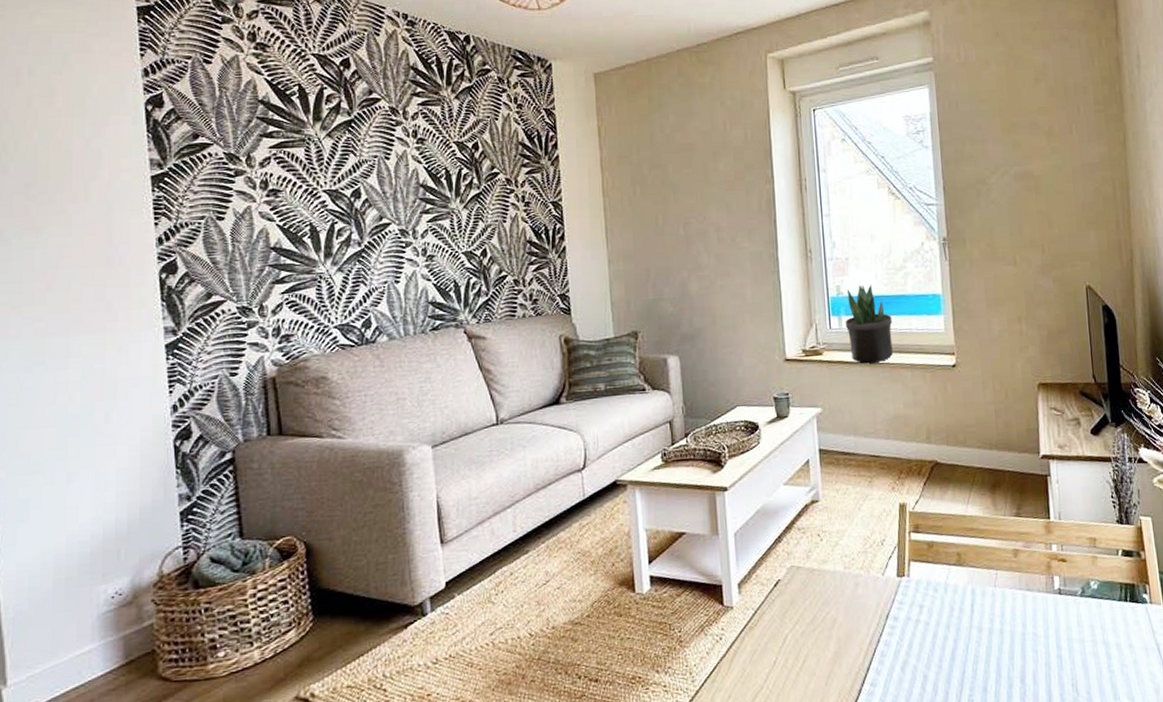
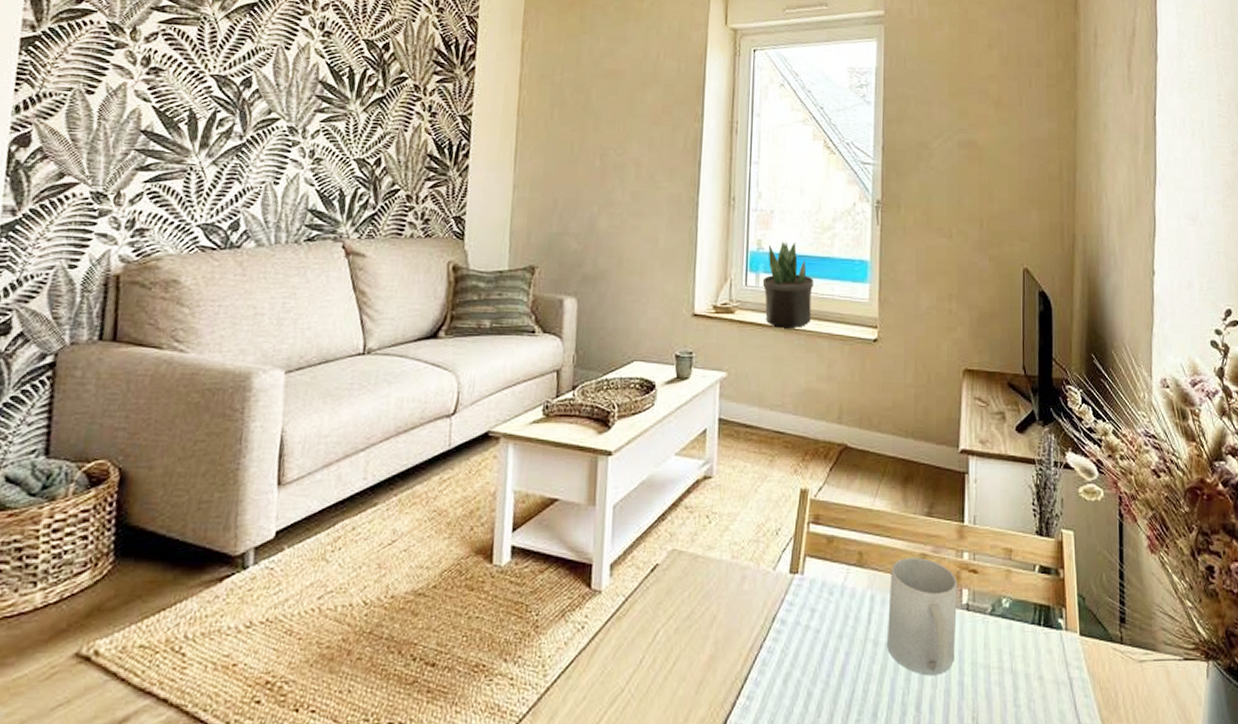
mug: none [987,552,1052,653] -> present [887,557,957,676]

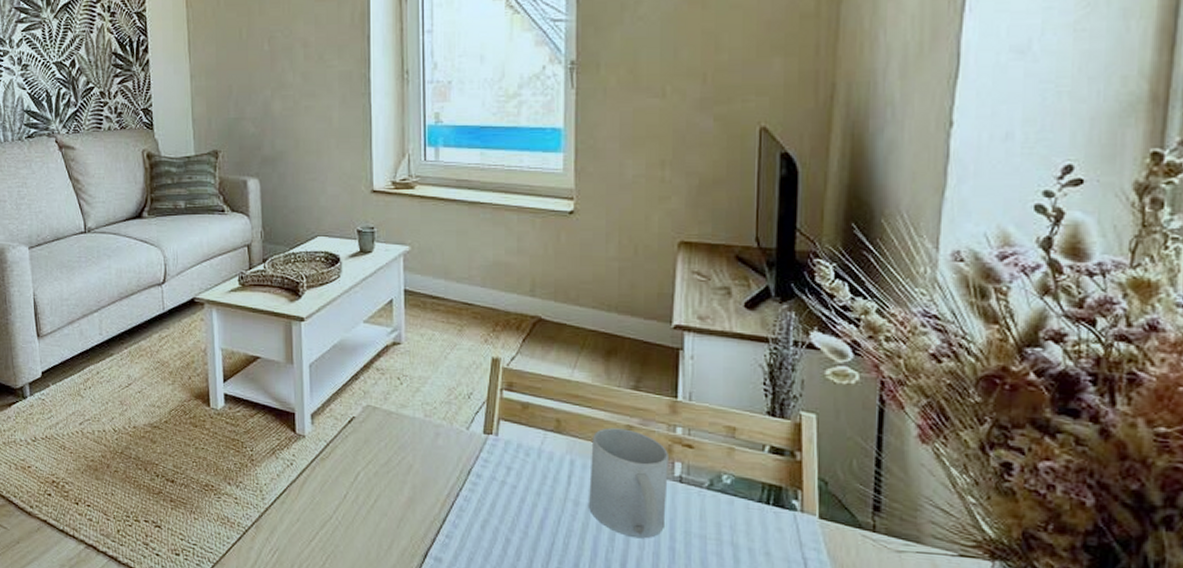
planter: present [762,241,813,328] -> none [442,112,499,201]

